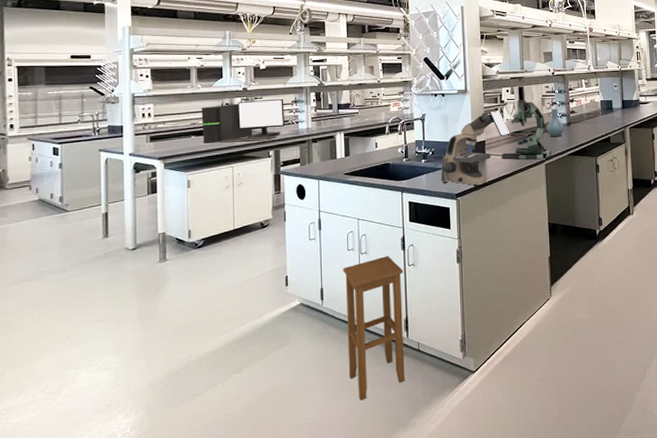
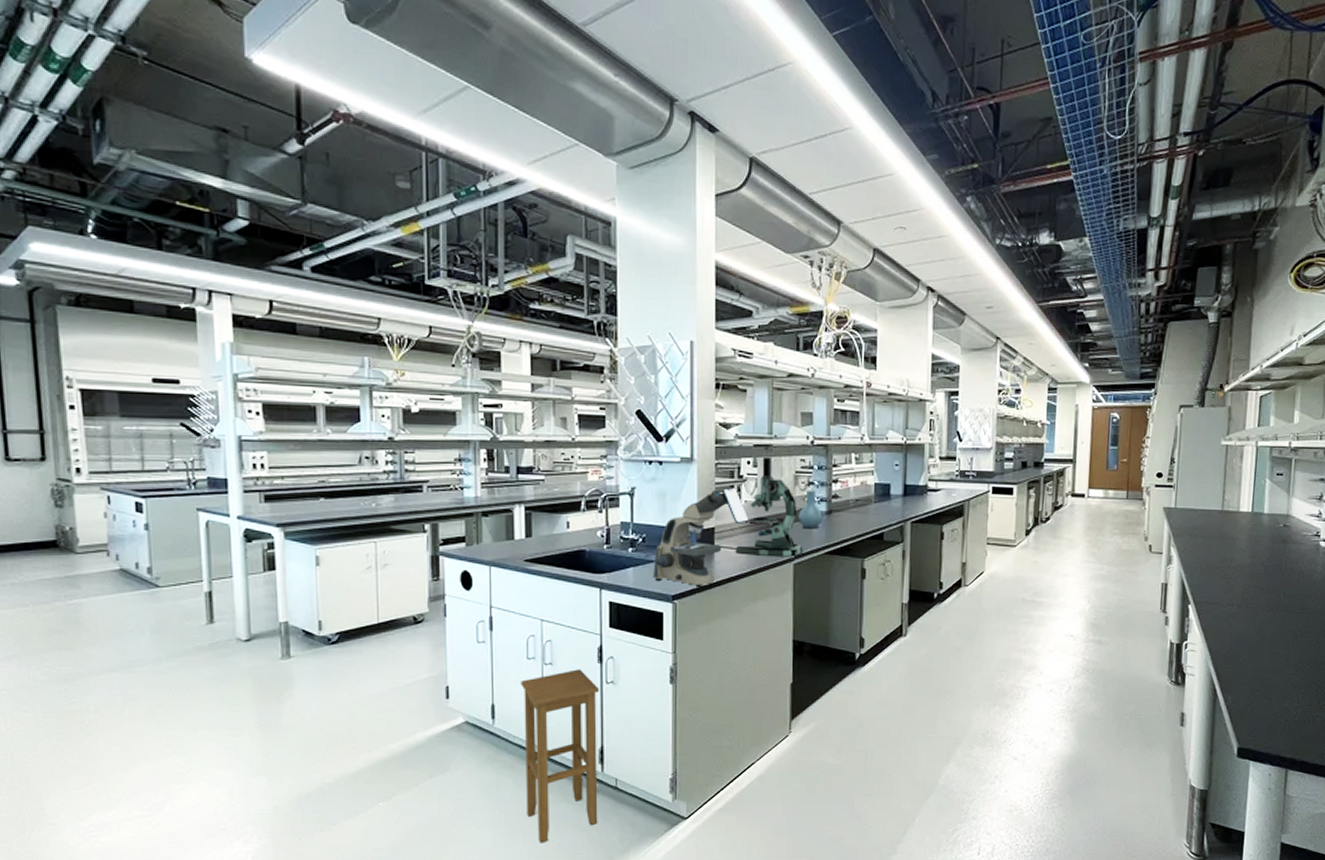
desktop computer: present [201,98,285,143] -> none [332,454,445,510]

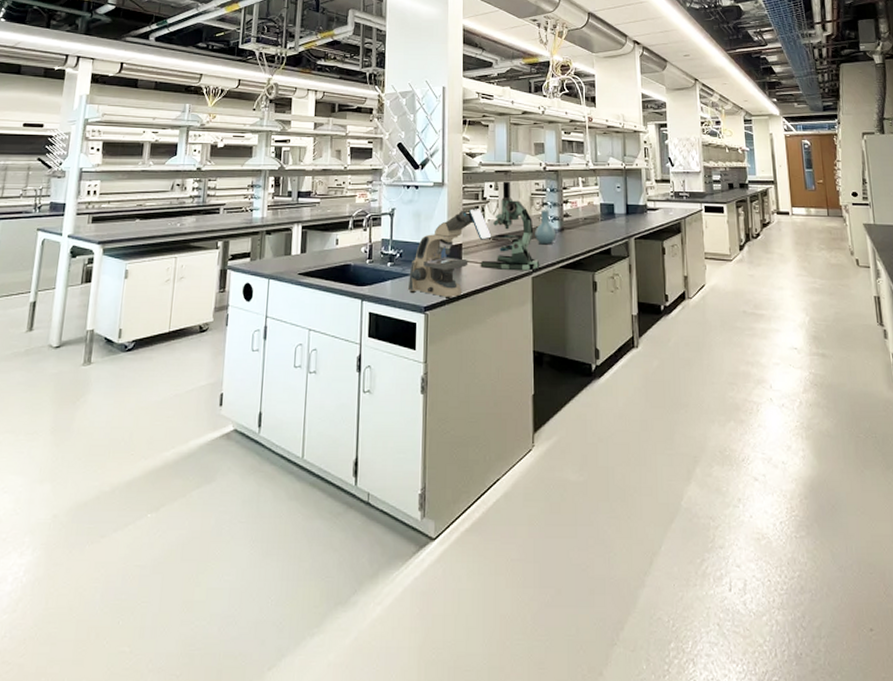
stool: present [521,669,600,843] -> none [283,378,358,564]

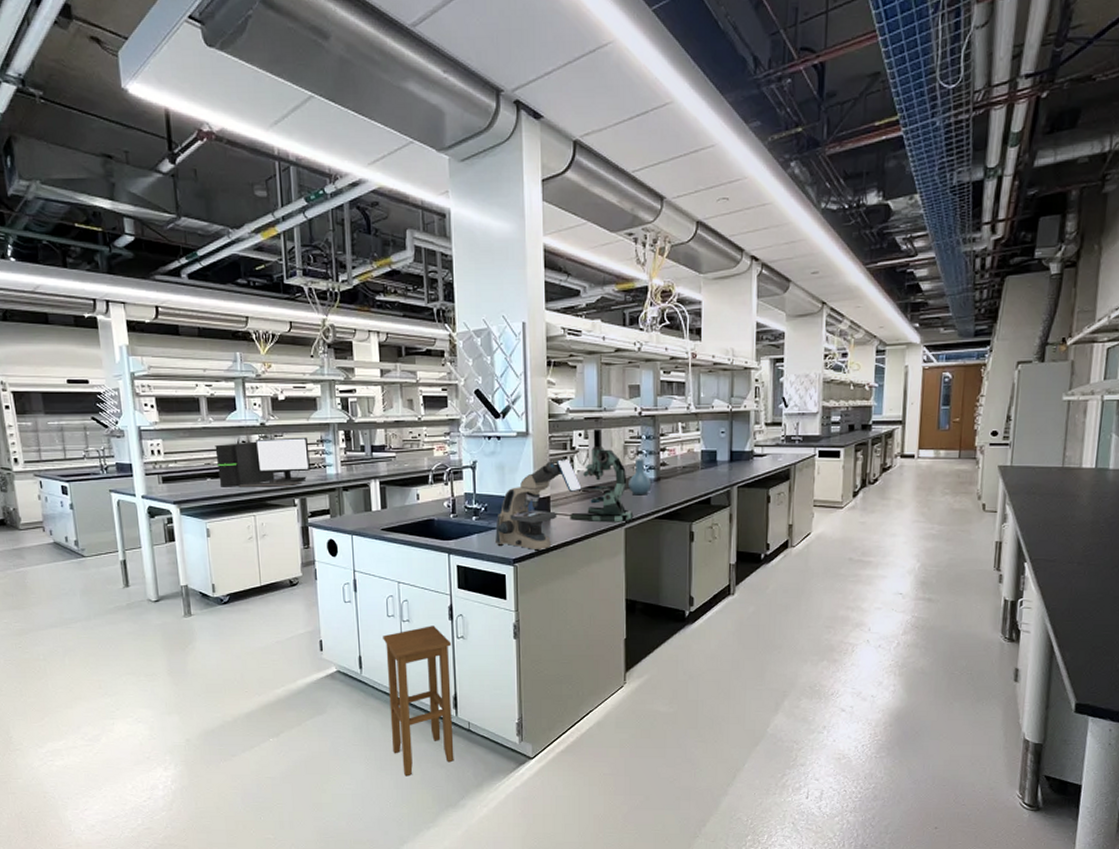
desktop computer: none [147,181,240,229] -> present [215,437,310,487]
stool: none [283,378,358,564] -> present [383,626,454,777]

